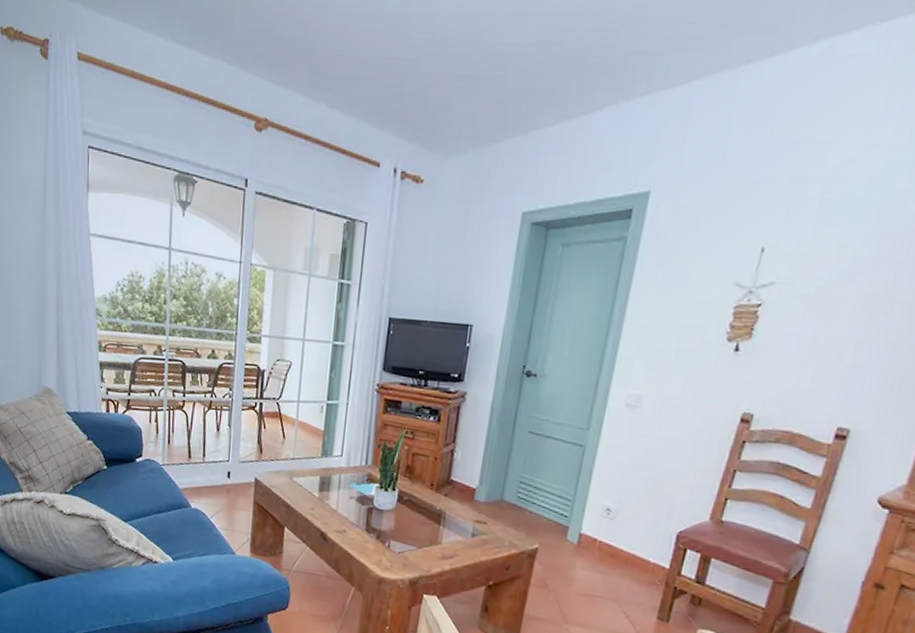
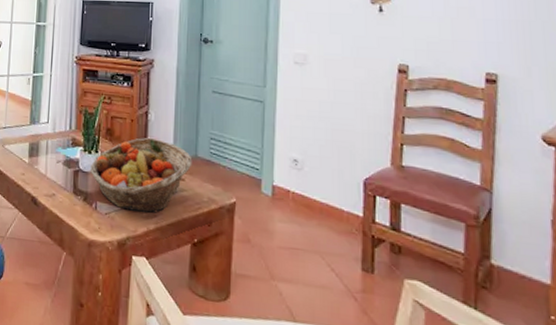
fruit basket: none [385,477,497,555] -> present [90,138,192,213]

